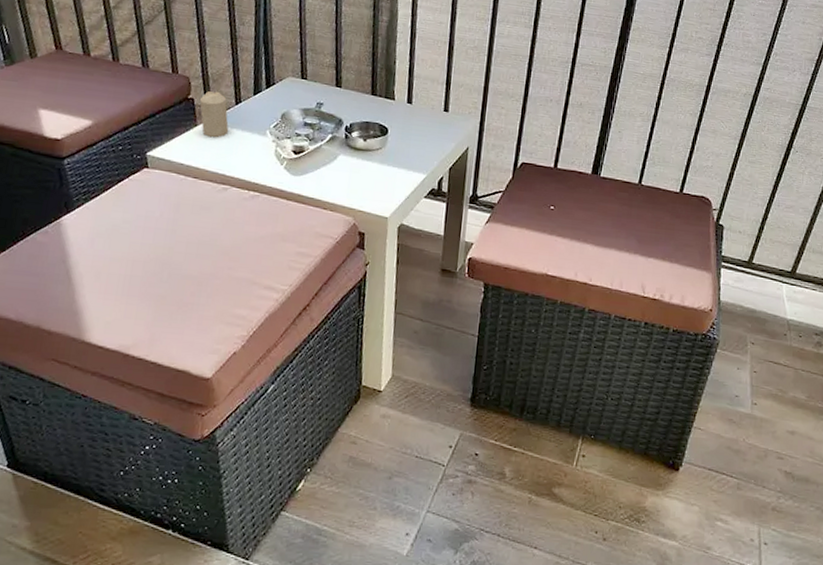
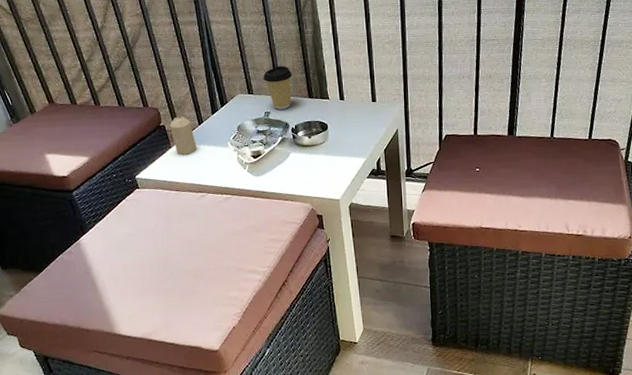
coffee cup: none [322,52,357,103] -> present [263,66,293,110]

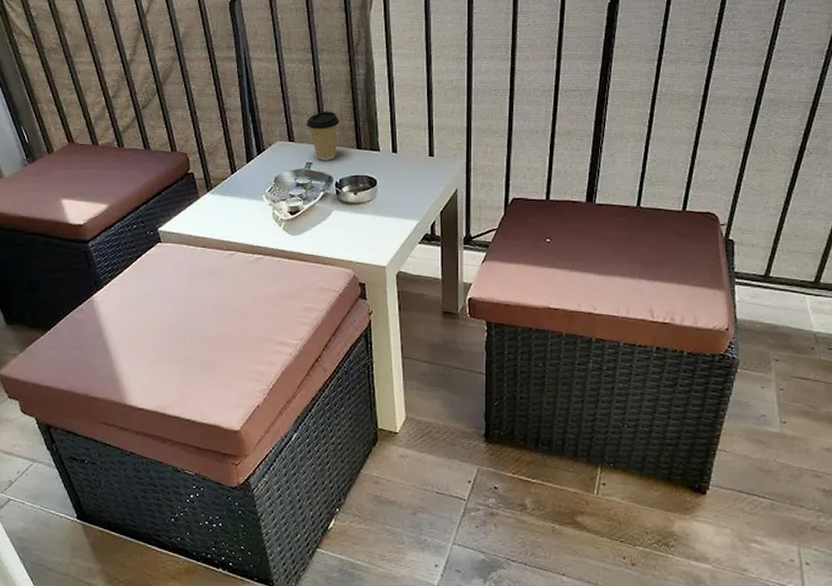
candle: present [170,116,198,156] -> none [199,163,228,208]

